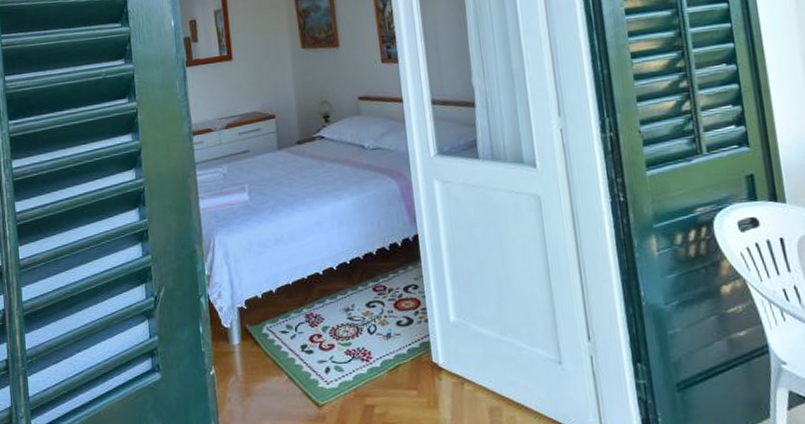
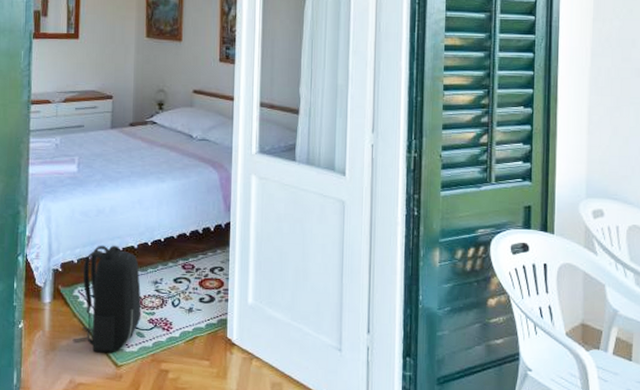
backpack: none [268,274,337,394] -> present [72,245,142,353]

